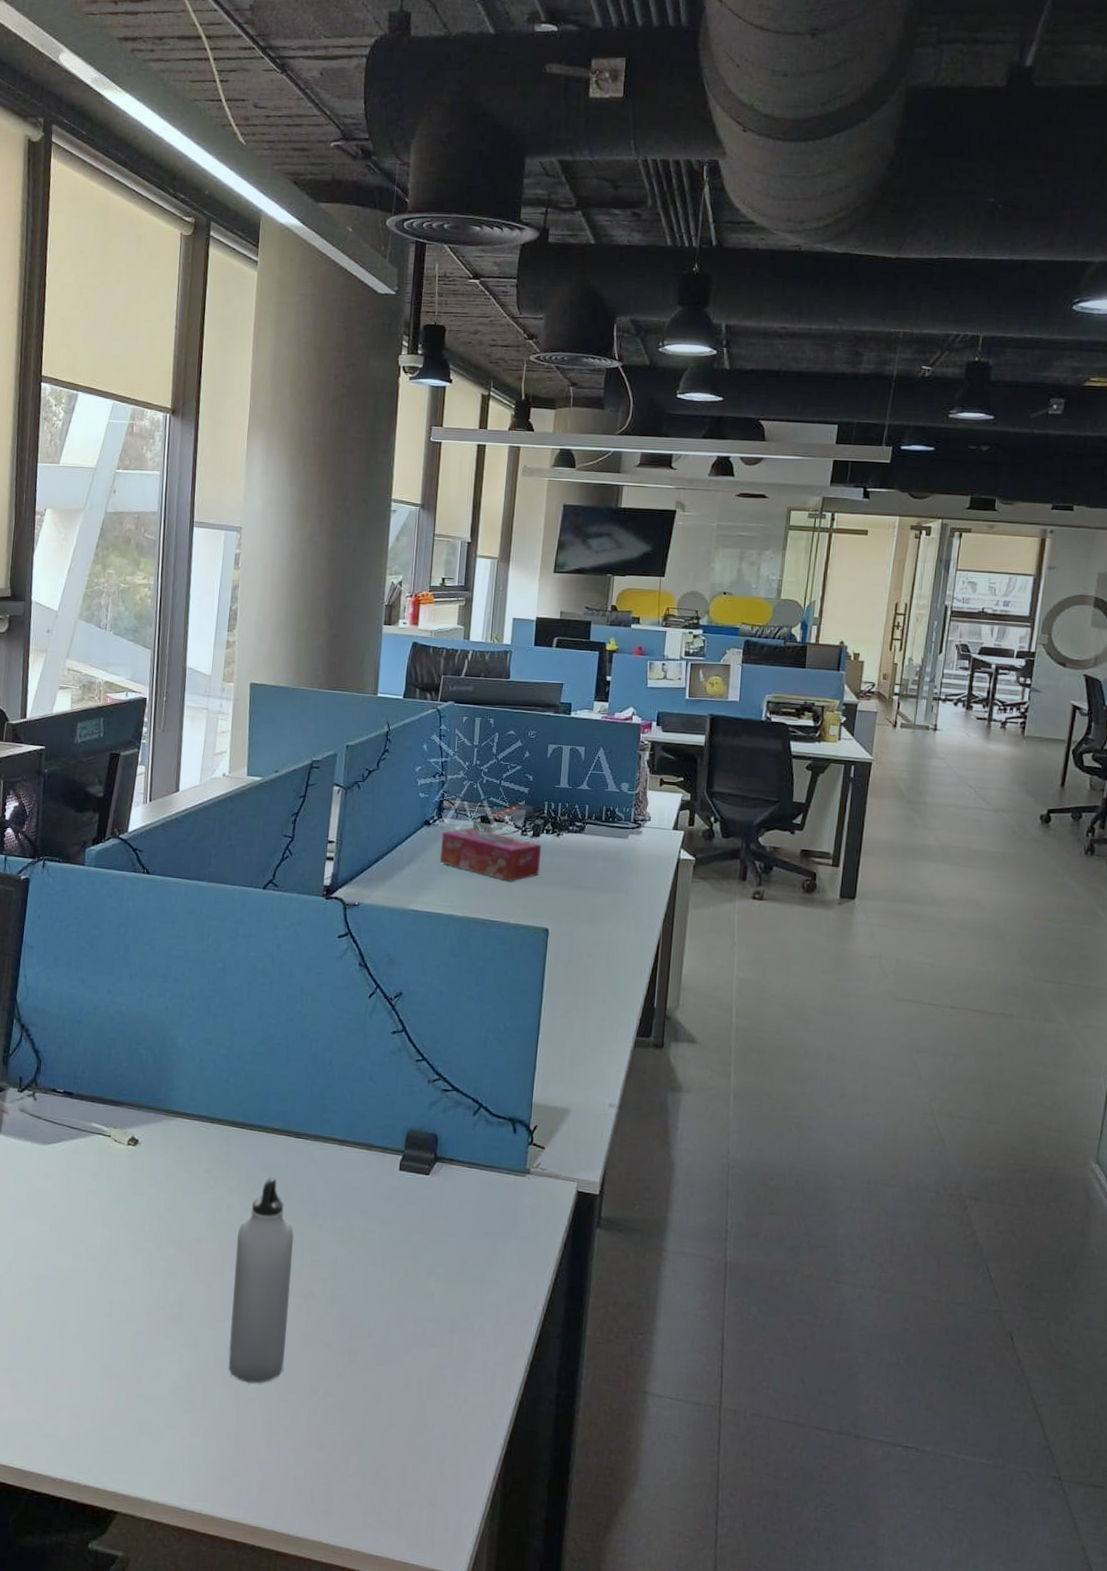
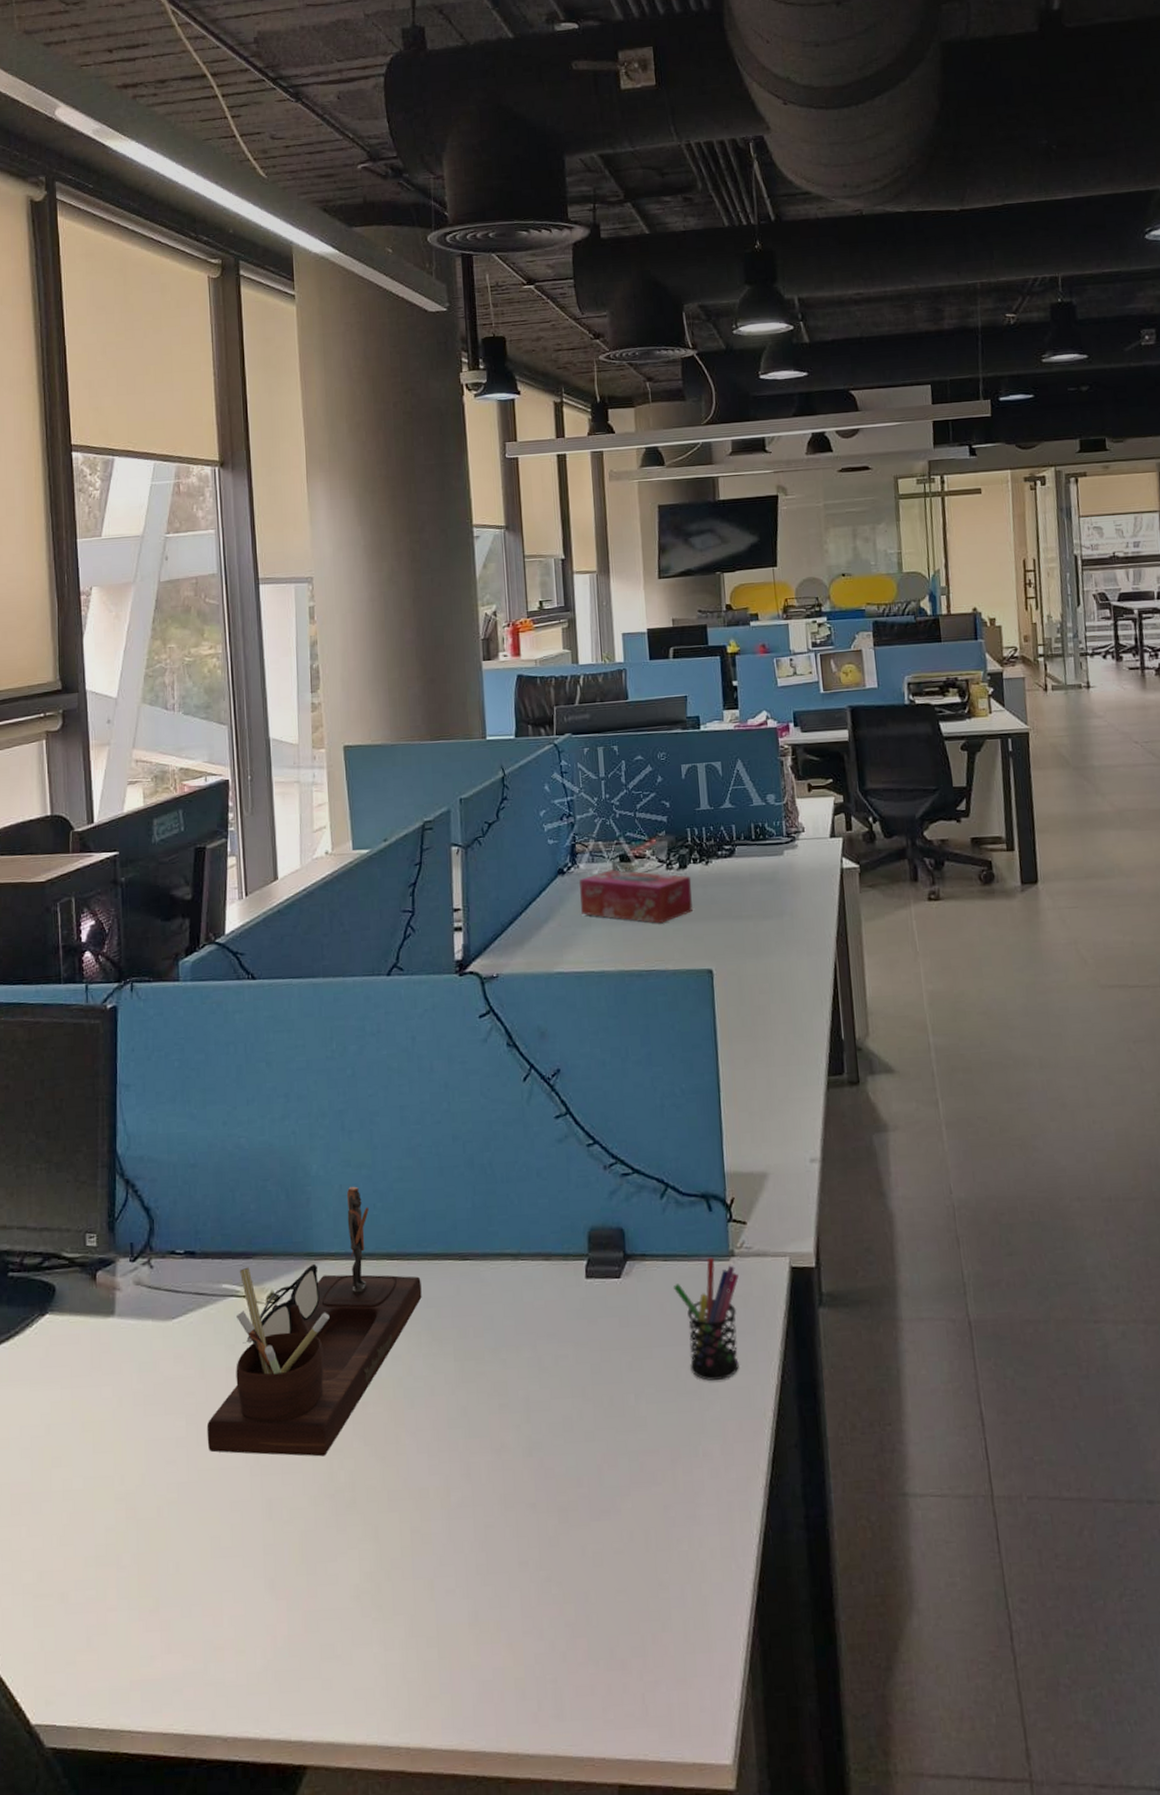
desk organizer: none [65,1061,259,1276] -> present [206,1186,422,1457]
water bottle: present [228,1176,294,1384] -> none [408,1312,485,1571]
pen holder: none [472,1171,531,1273] -> present [673,1257,739,1381]

